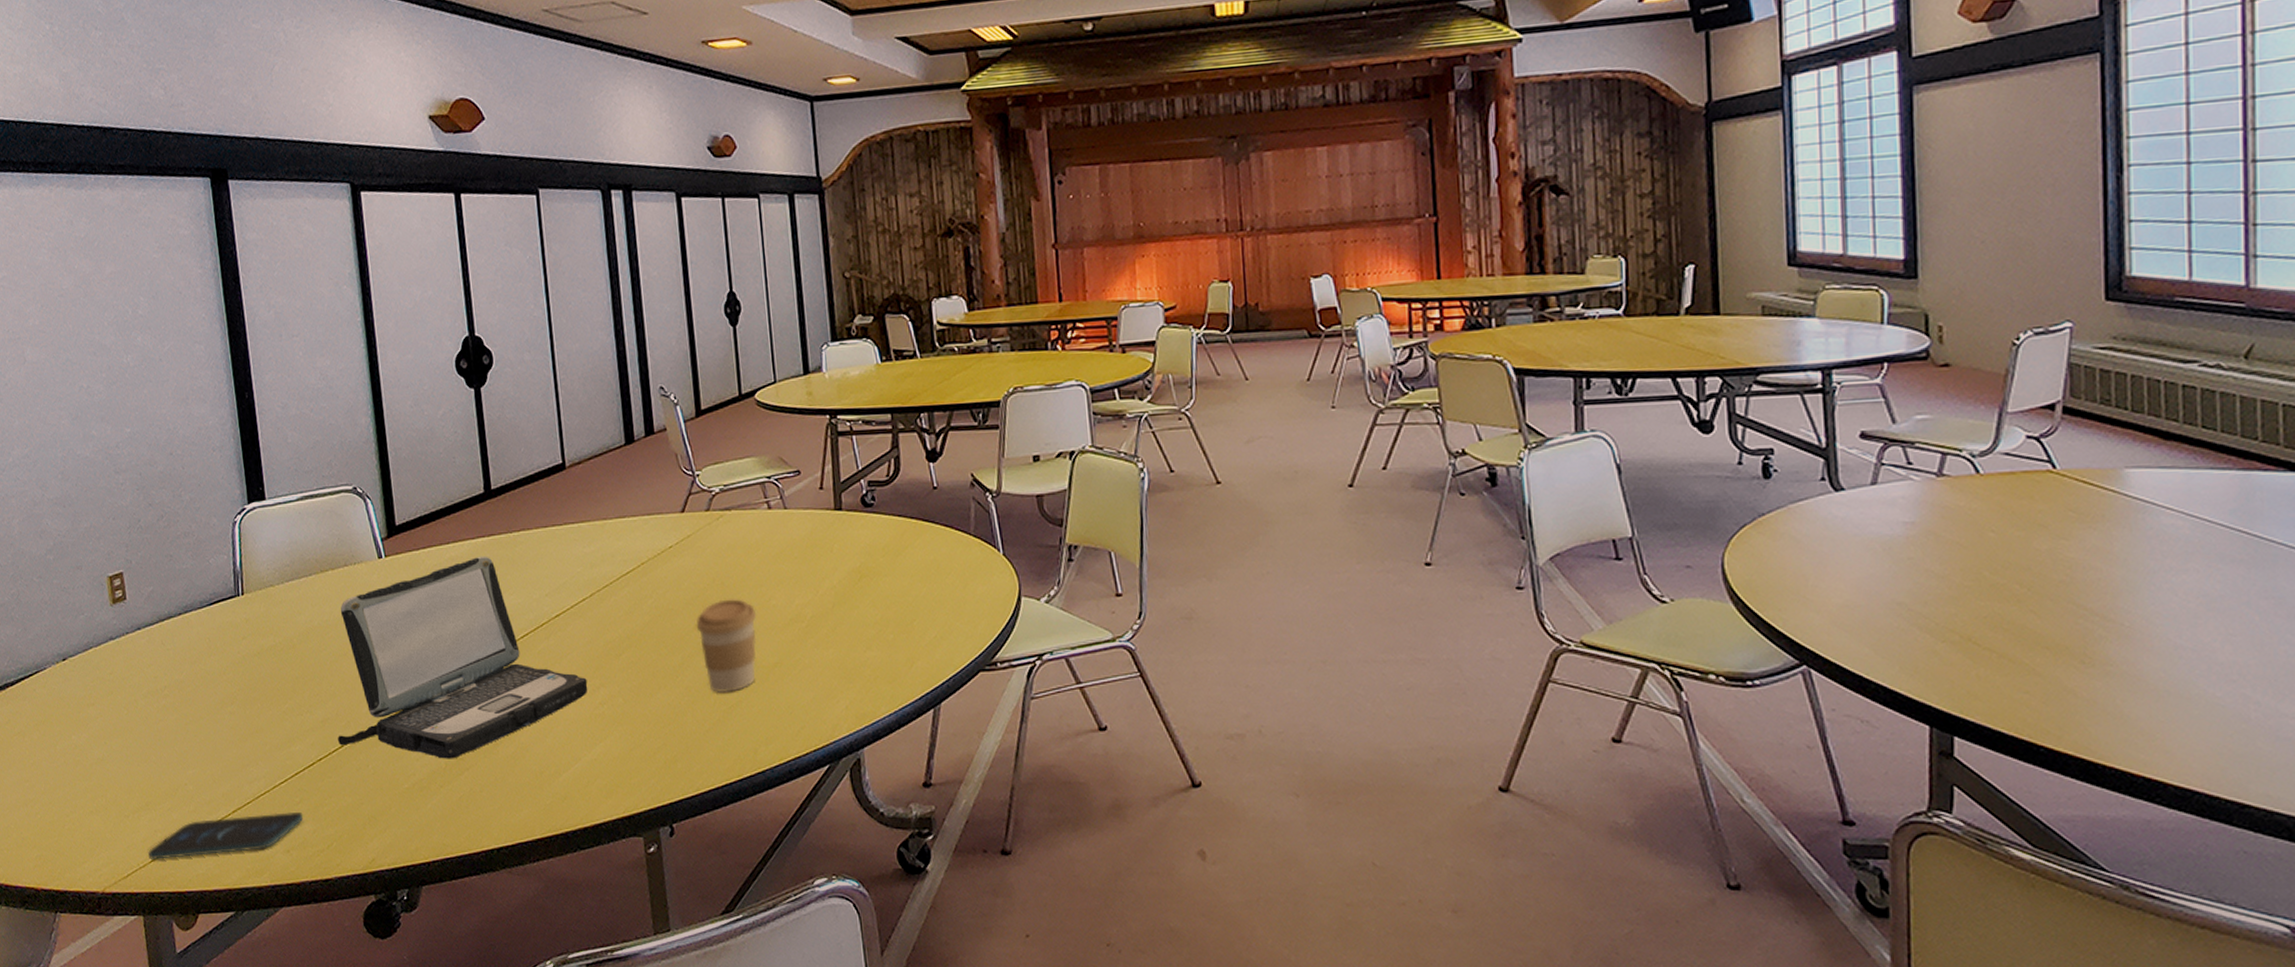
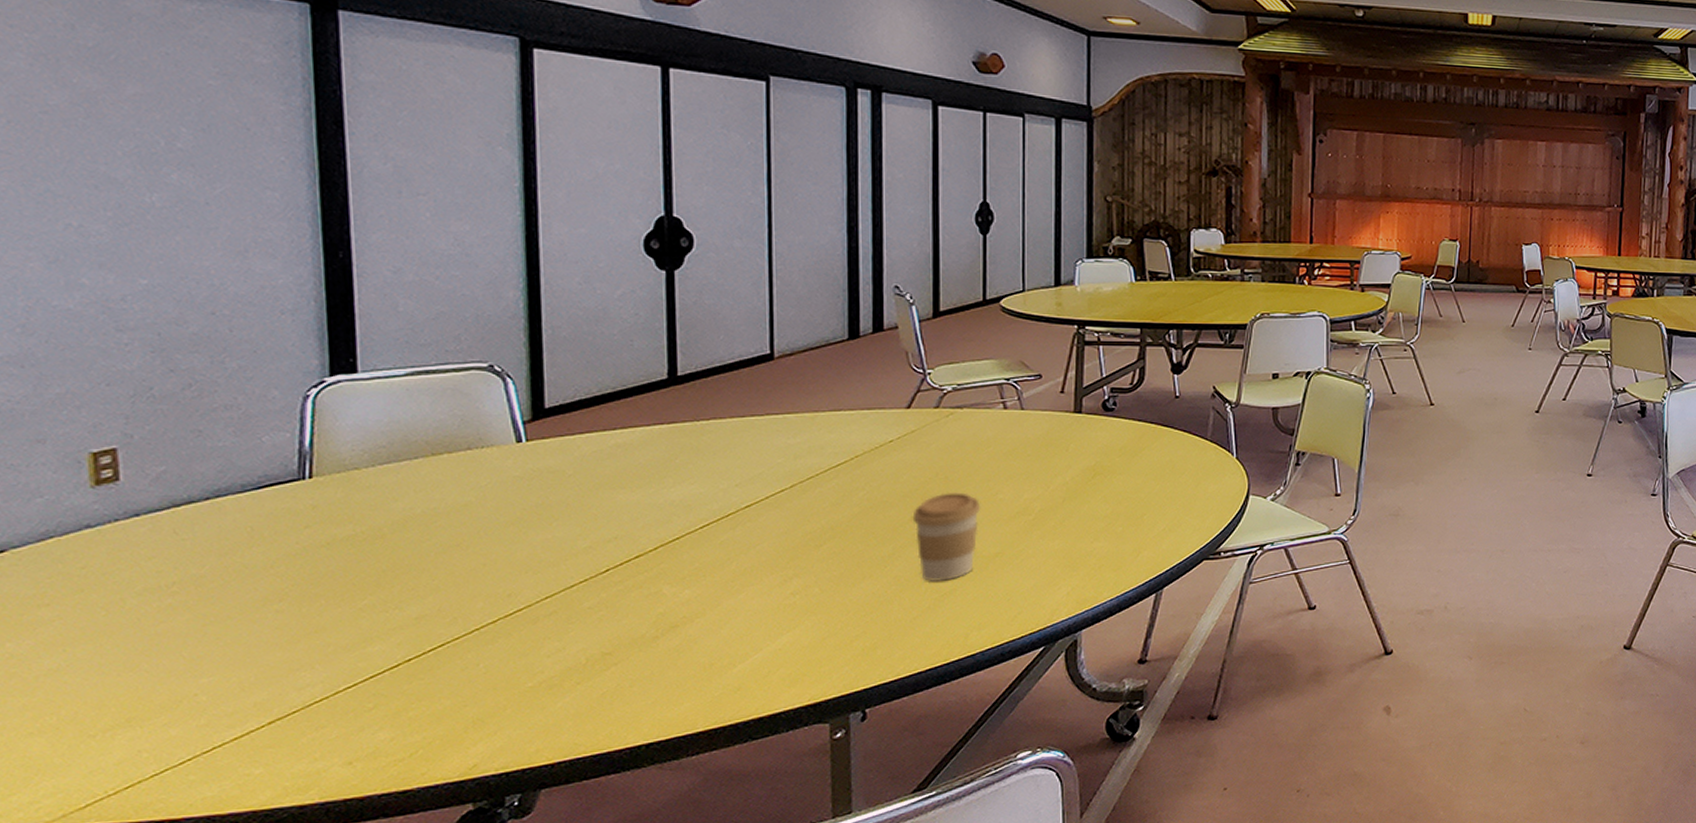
smartphone: present [148,812,304,859] -> none [124,719,378,785]
laptop: present [338,556,588,759] -> none [437,443,778,655]

